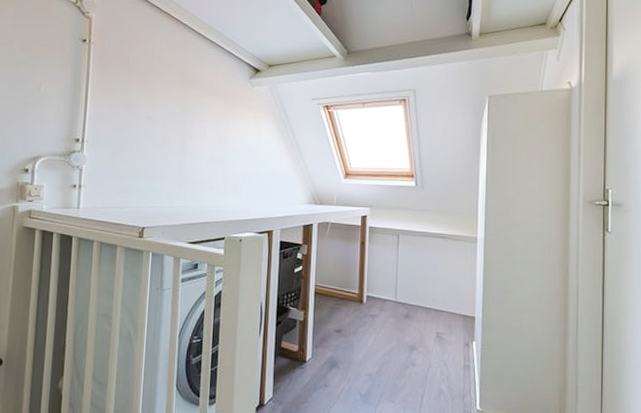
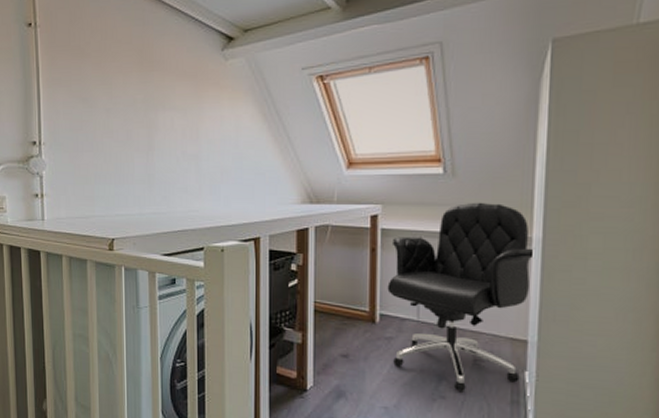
office chair: none [373,209,478,360] -> present [387,202,533,393]

